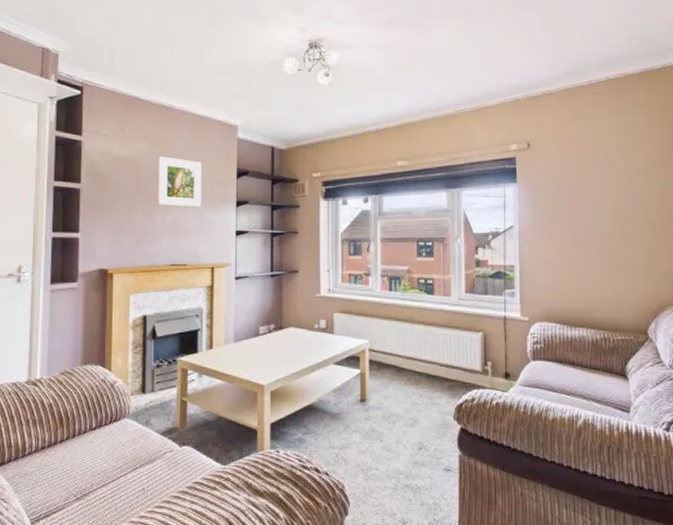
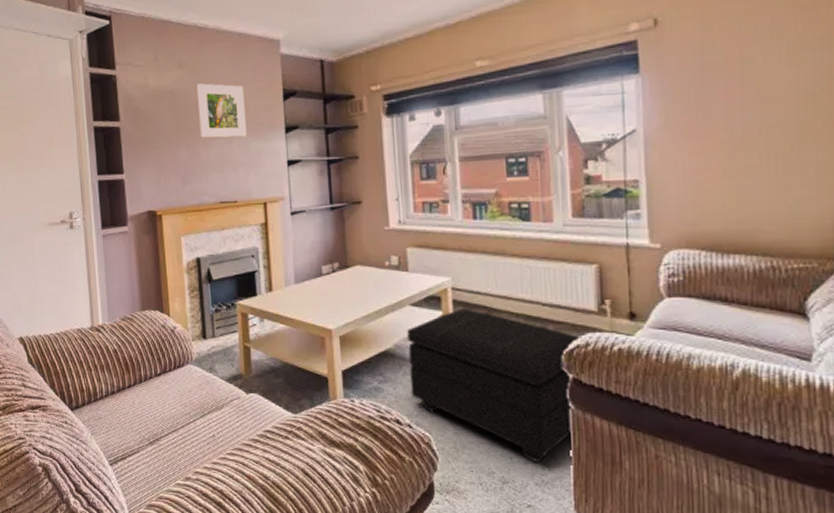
footstool: none [329,367,469,504] -> present [407,308,582,464]

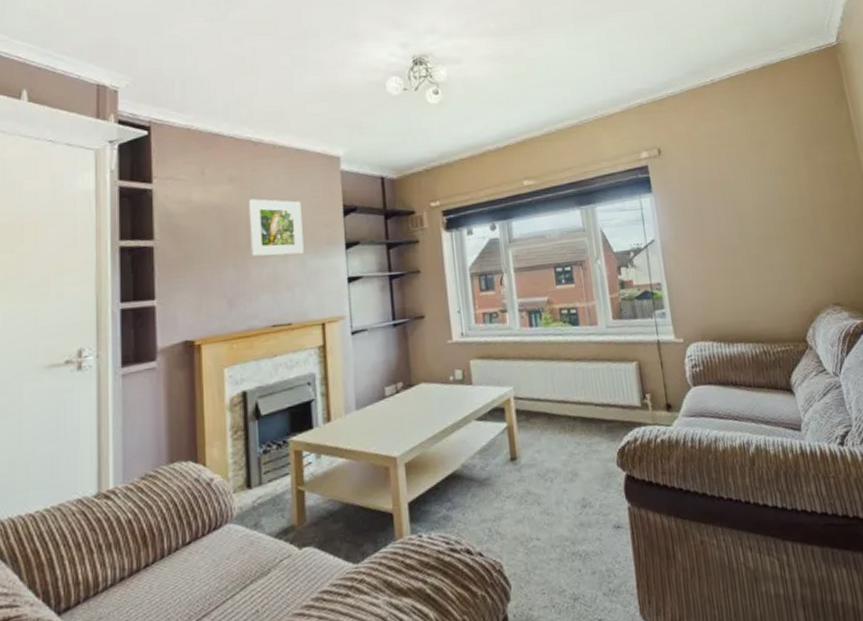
footstool: present [407,308,582,464] -> none [473,417,633,571]

